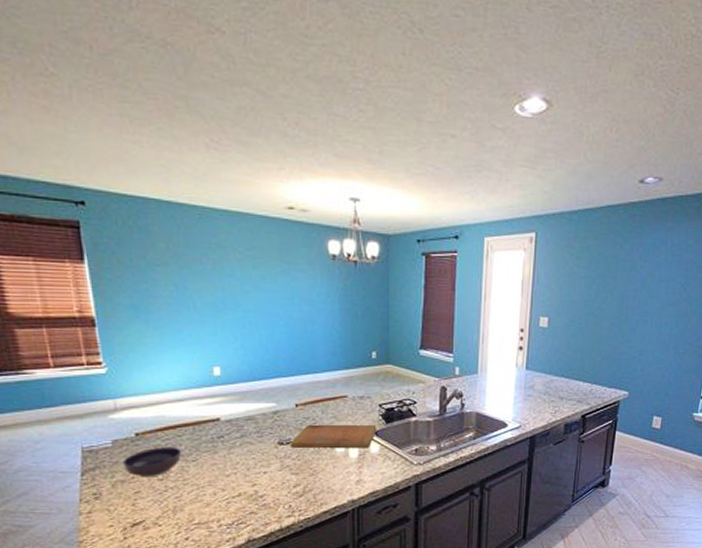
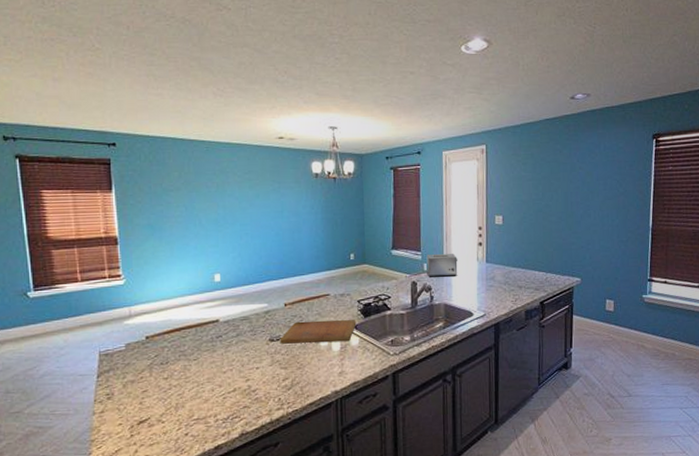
bowl: present [123,446,181,478] -> none [134,347,184,377]
toaster: none [458,356,494,384] -> present [426,253,458,278]

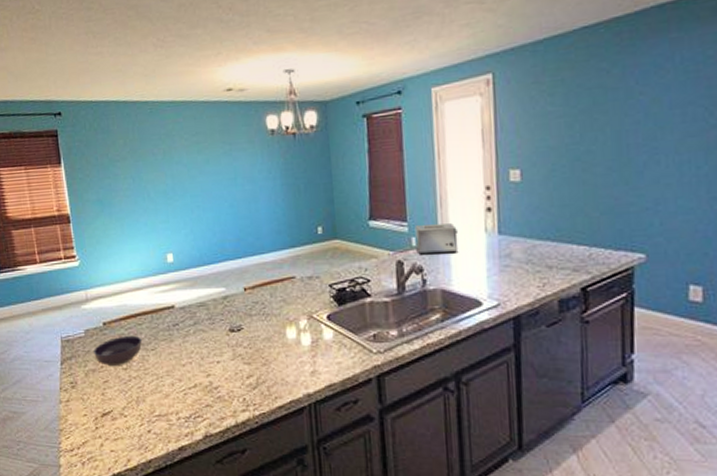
bowl: none [134,347,184,377] -> present [94,335,142,367]
cutting board: present [279,319,357,344] -> none [241,307,329,335]

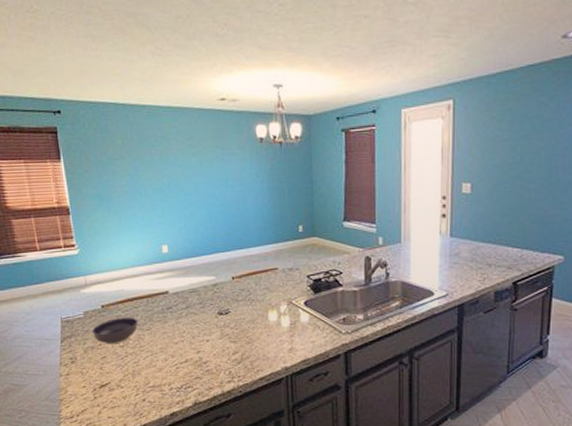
toaster: present [414,223,459,255] -> none [382,226,417,253]

